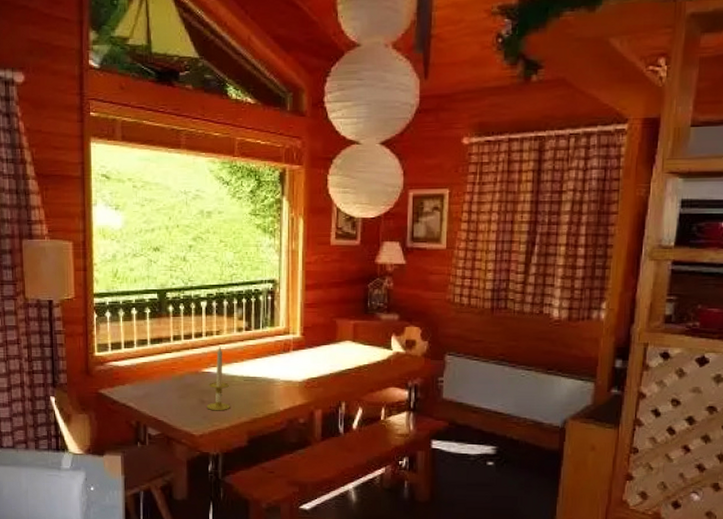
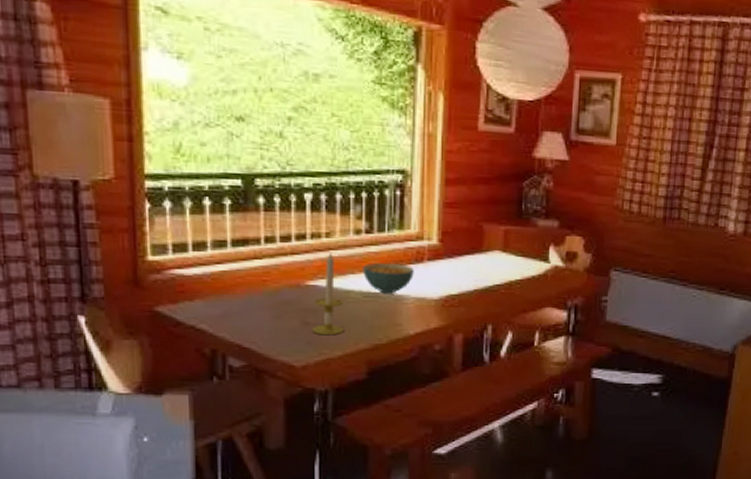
cereal bowl: none [244,353,282,378] -> present [363,262,414,294]

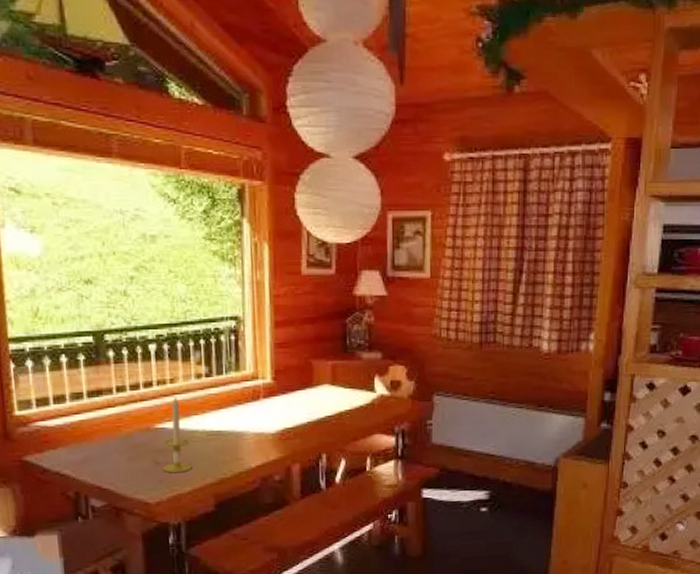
cereal bowl: present [363,262,414,294] -> none [205,402,252,432]

